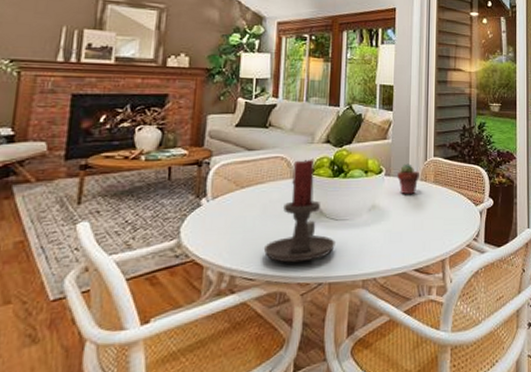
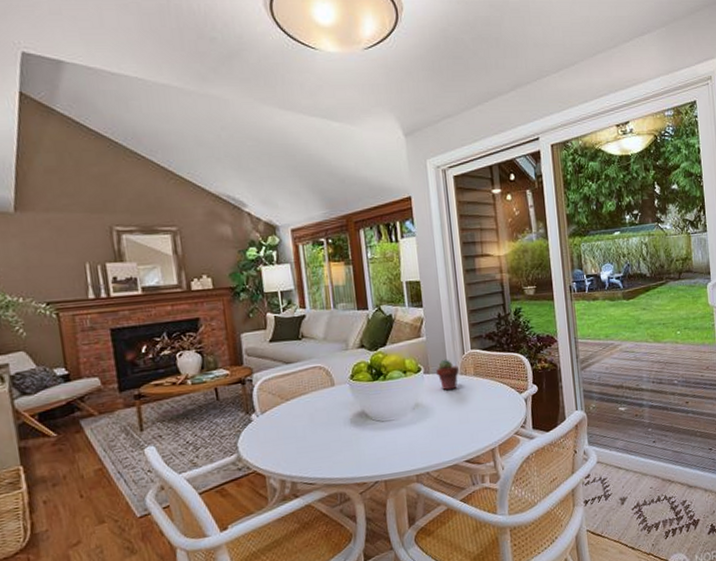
candle holder: present [263,159,335,263] -> none [317,365,385,466]

